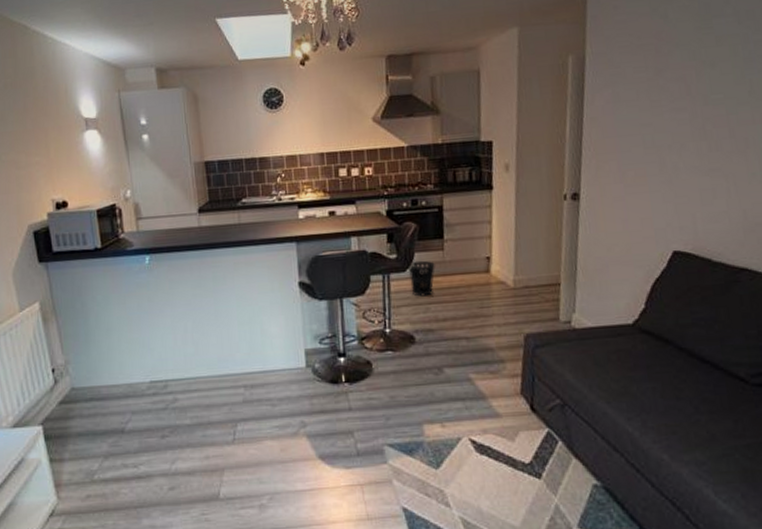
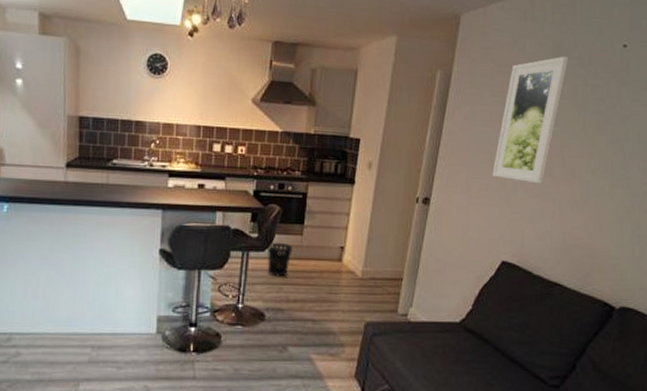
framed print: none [647,14,722,161] -> present [492,56,569,184]

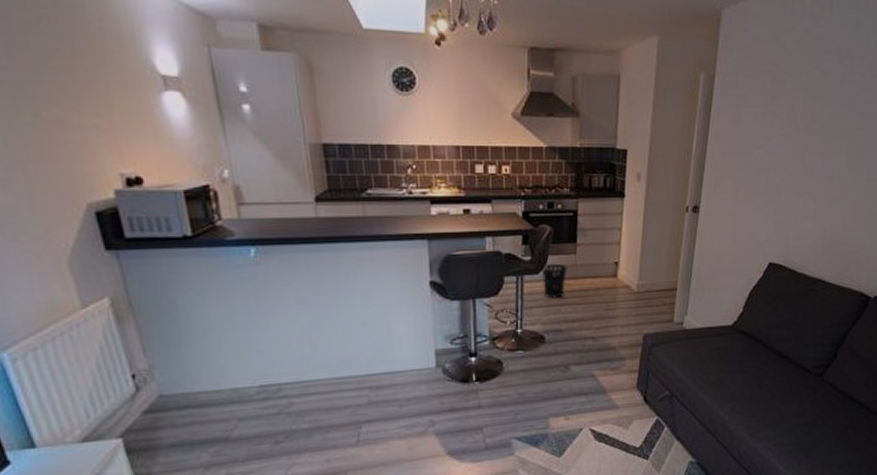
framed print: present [492,56,569,184] -> none [757,51,827,184]

